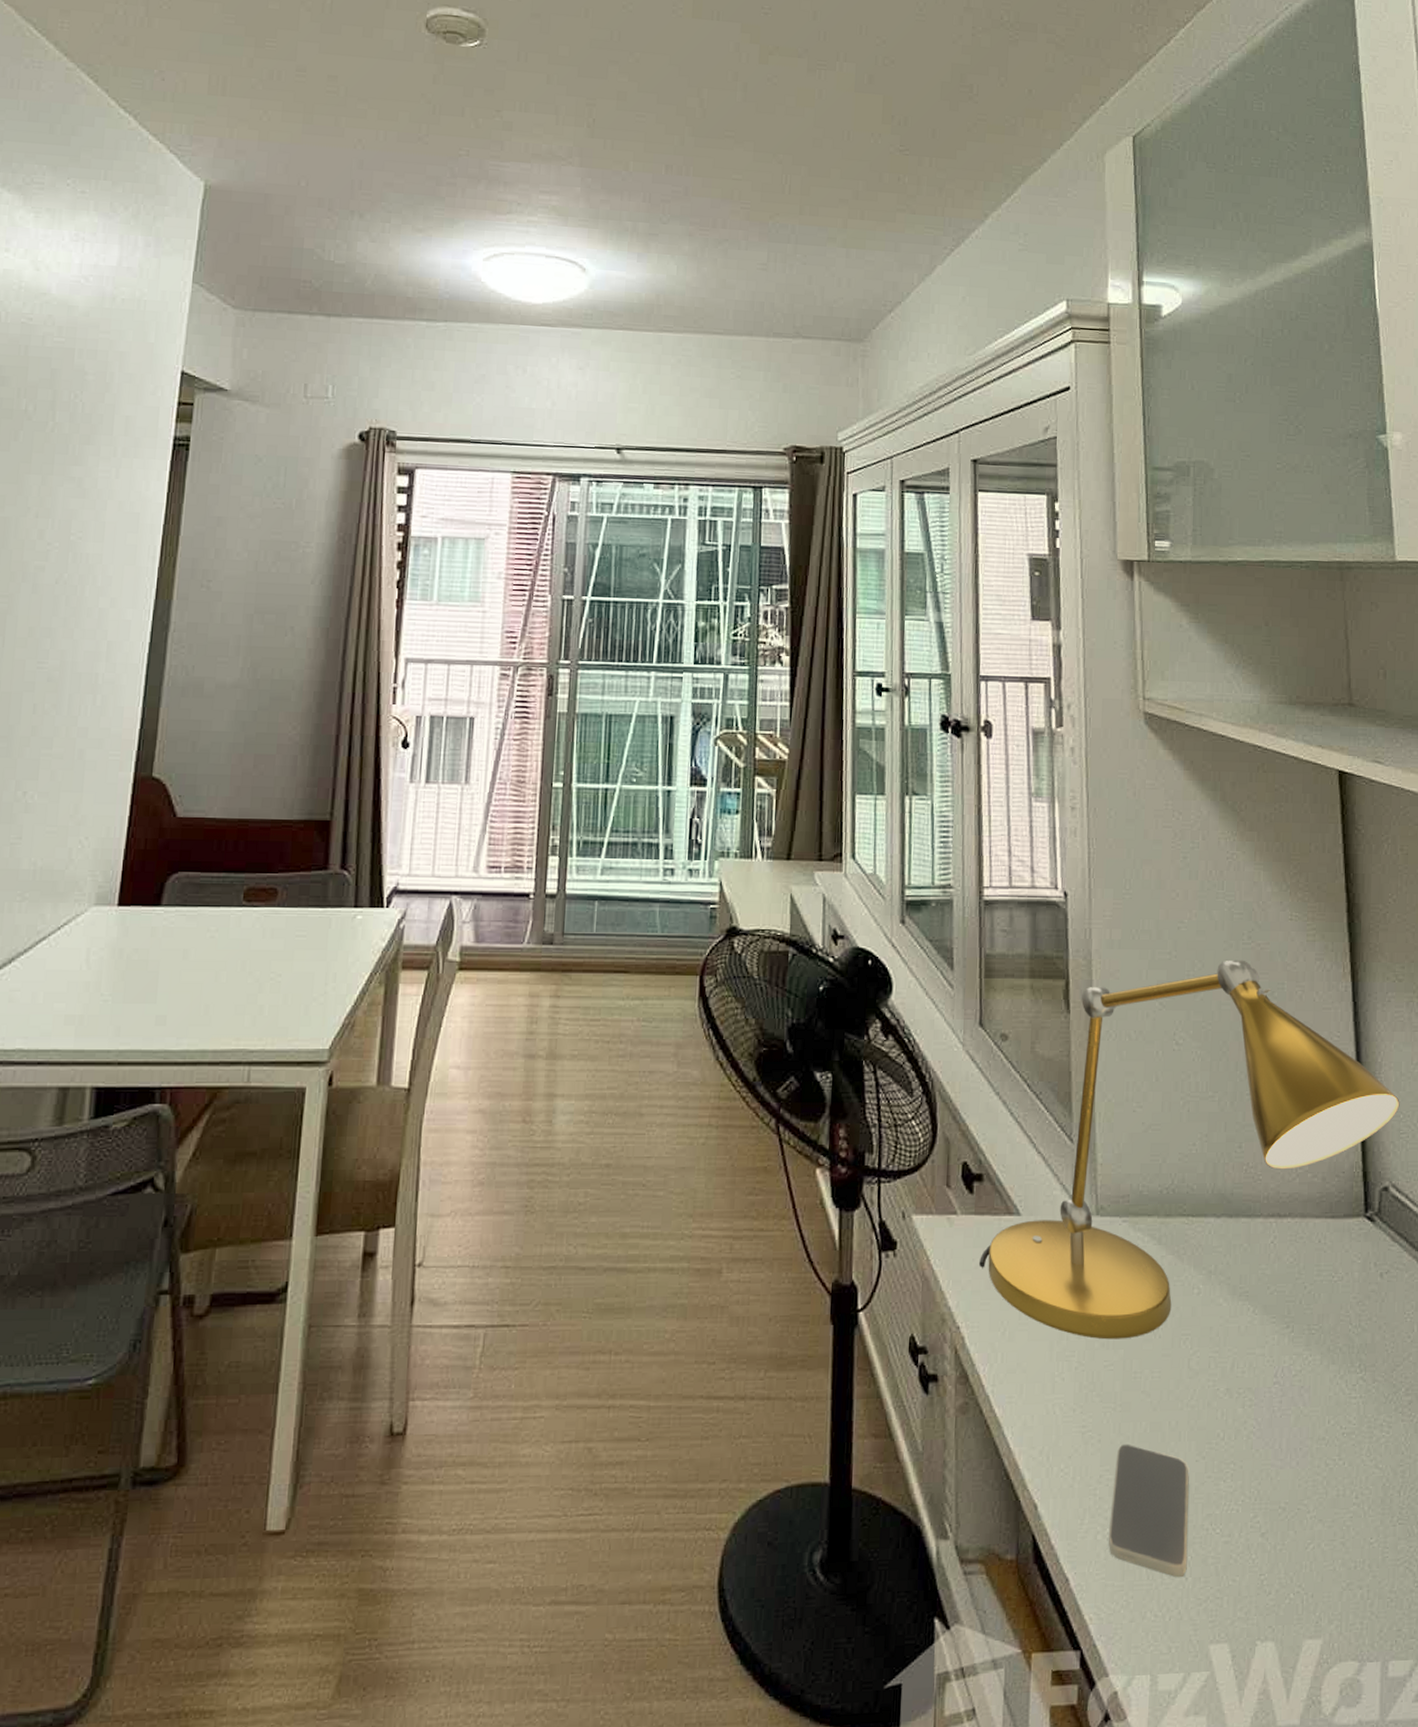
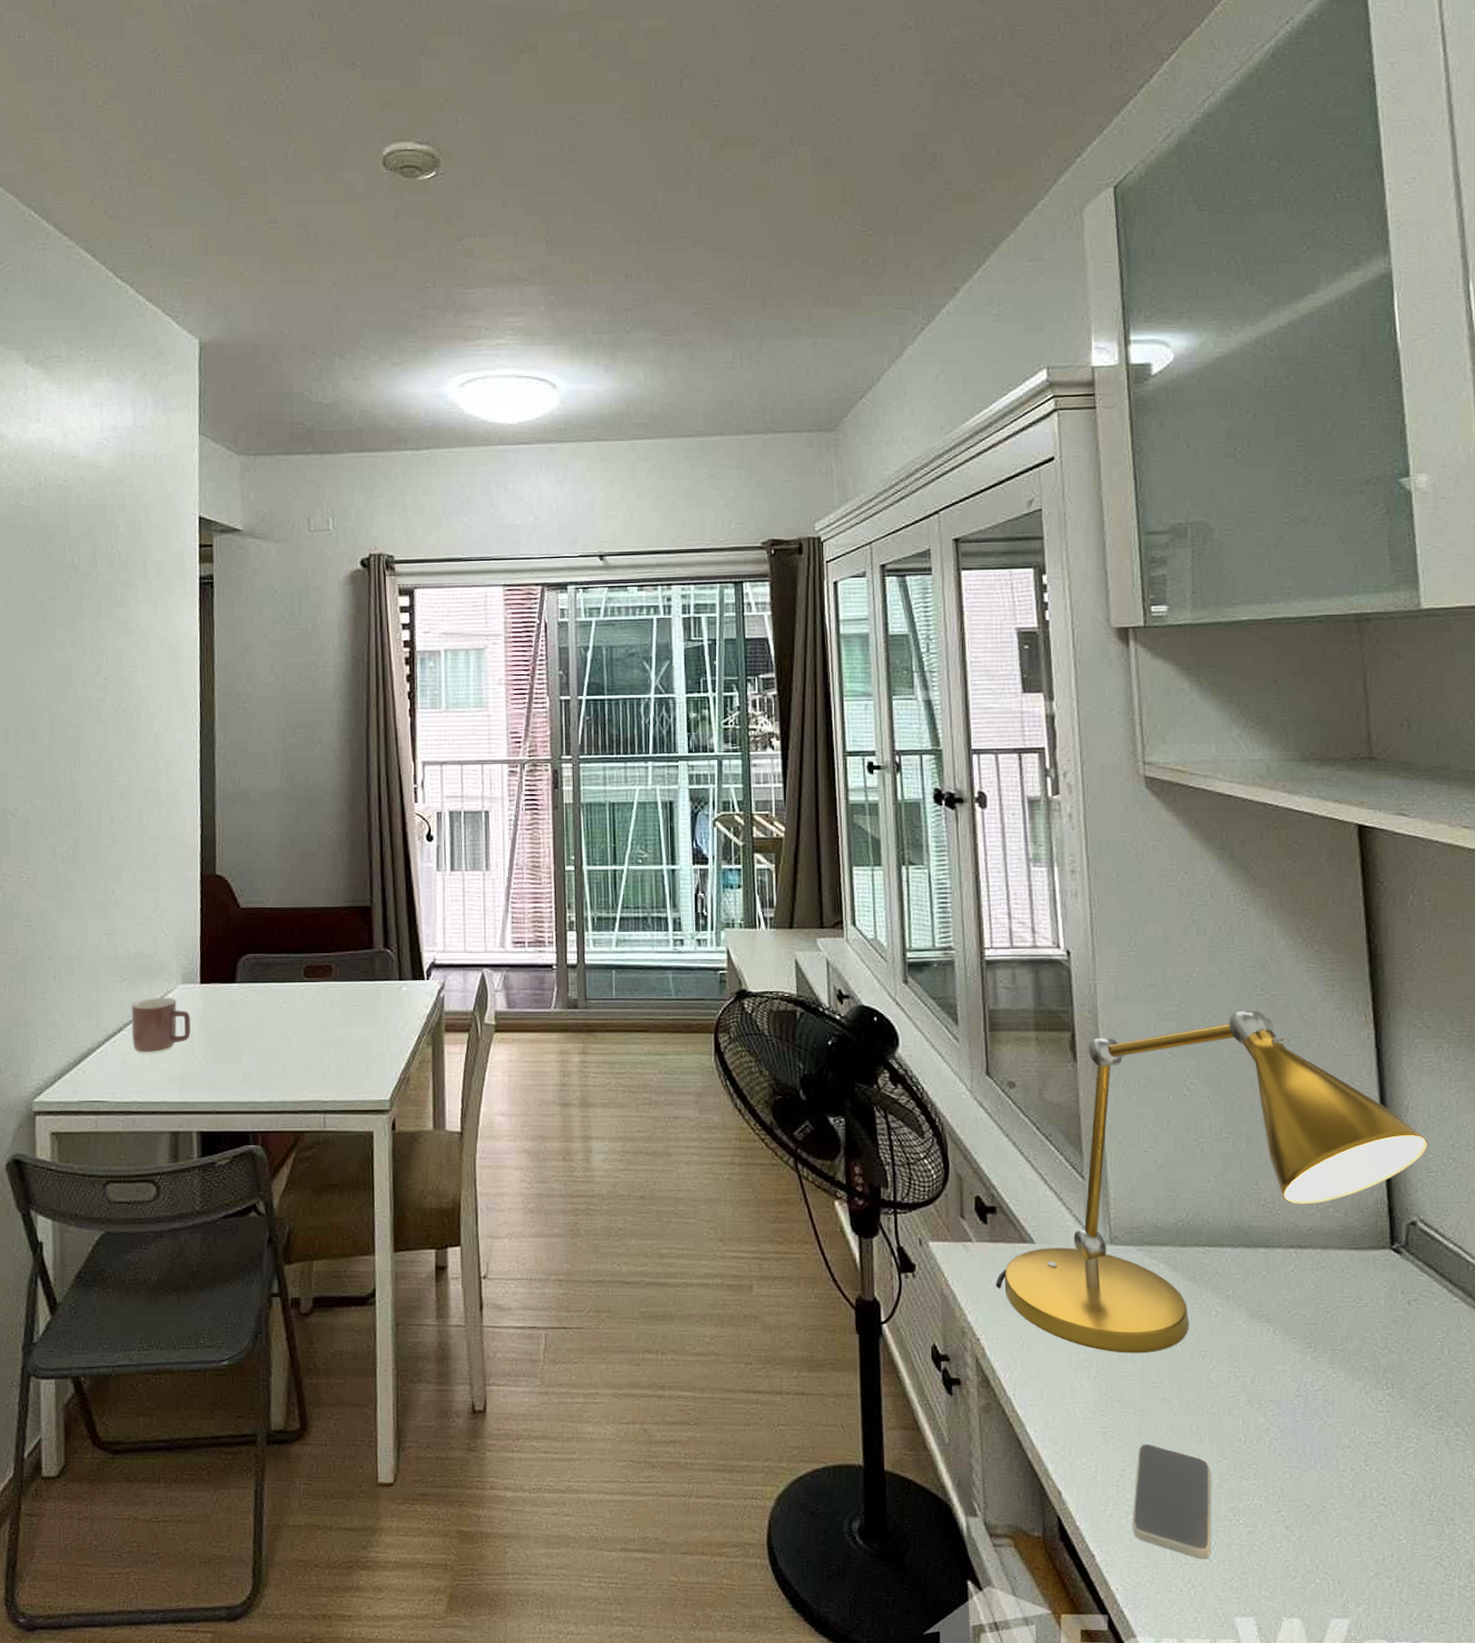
mug: none [24,921,101,992] -> present [131,997,191,1055]

